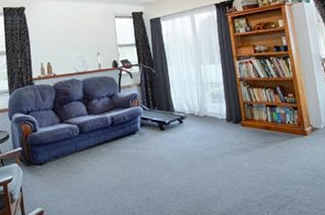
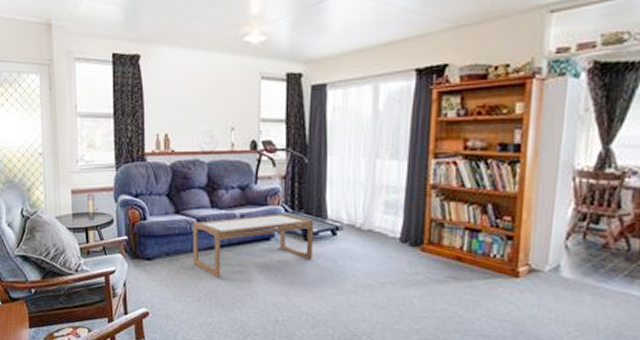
coffee table: none [75,111,169,171] -> present [193,212,315,278]

